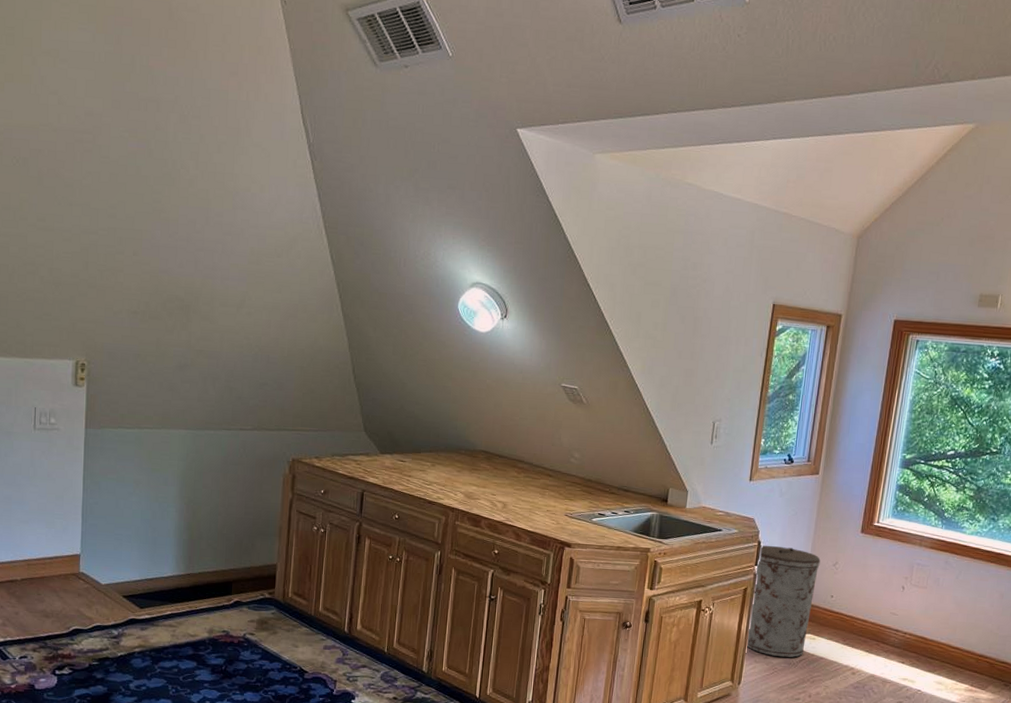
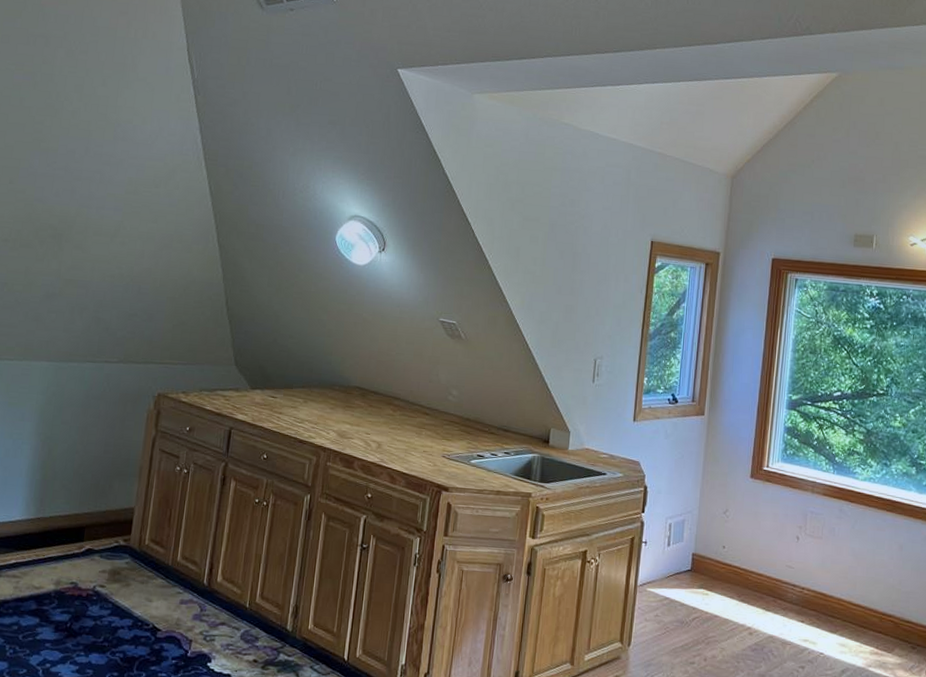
trash can: present [745,545,821,658] -> none [634,491,710,616]

